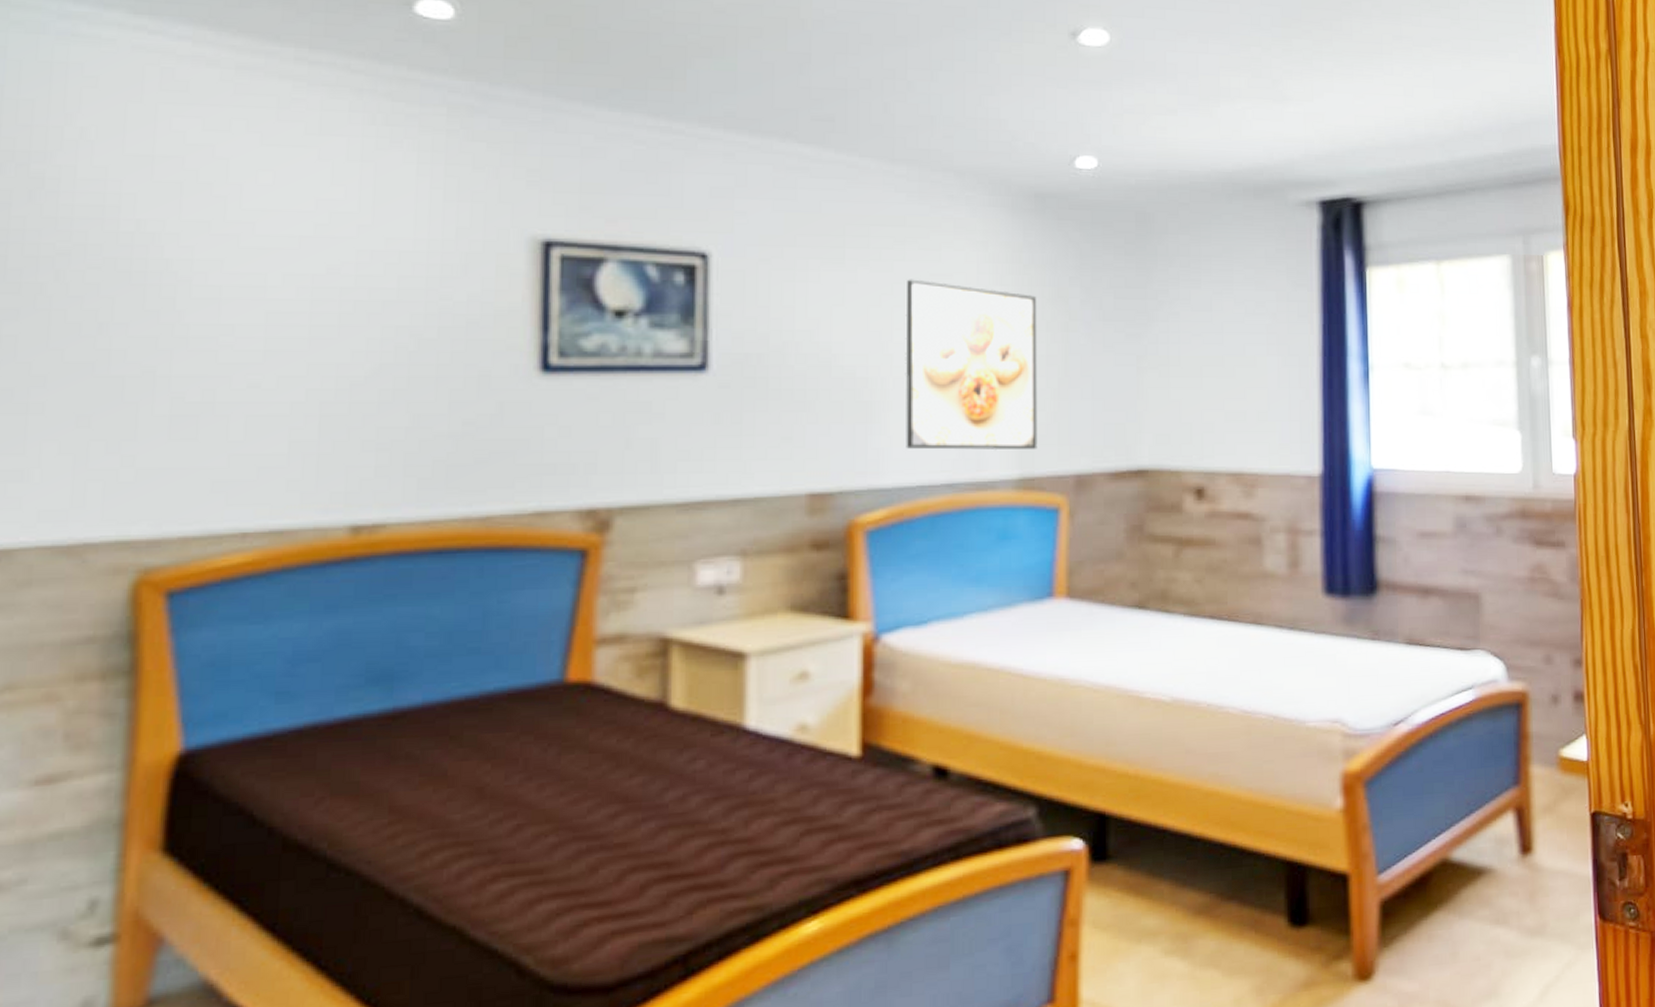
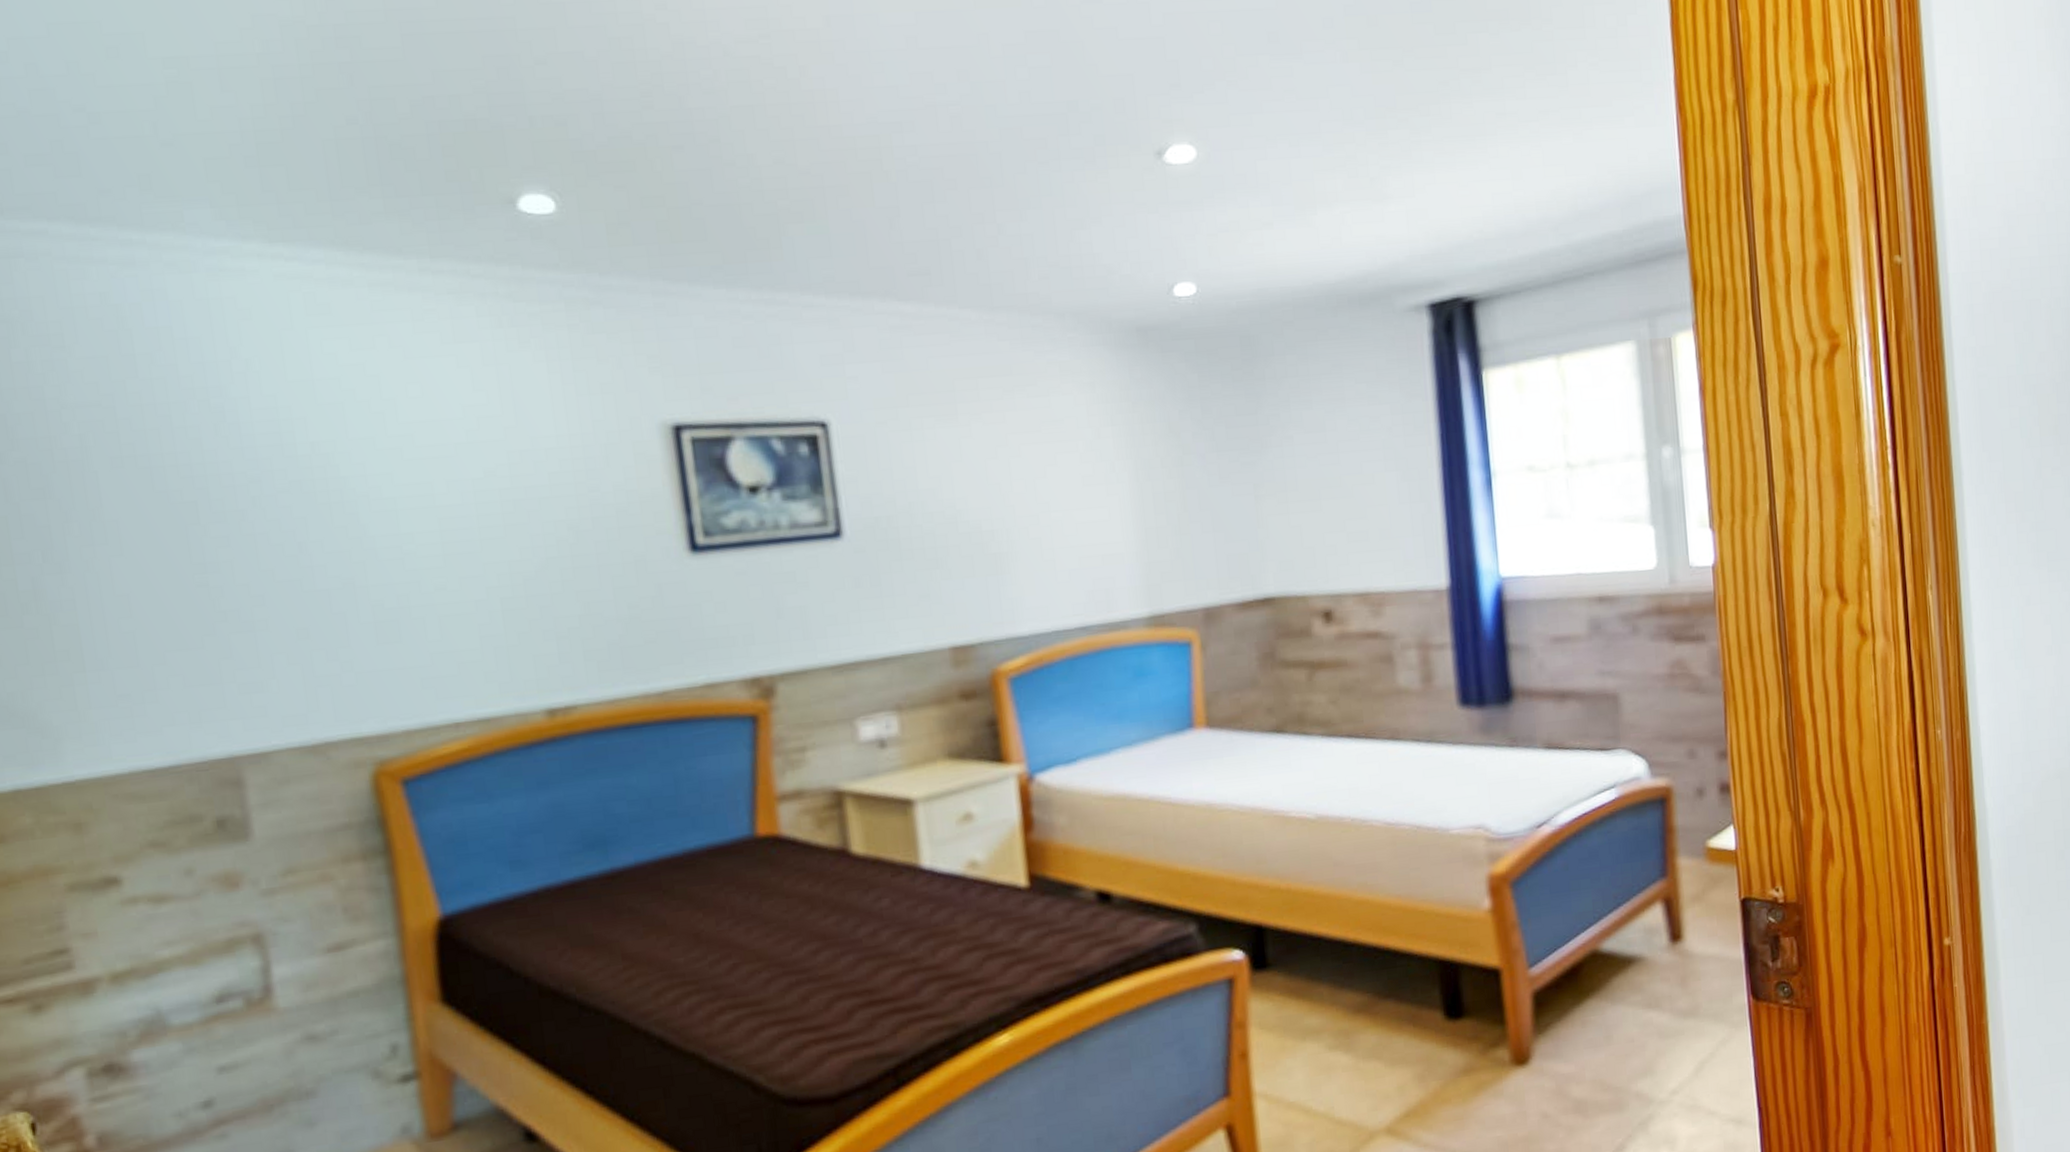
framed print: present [905,279,1038,451] -> none [1020,428,1164,596]

